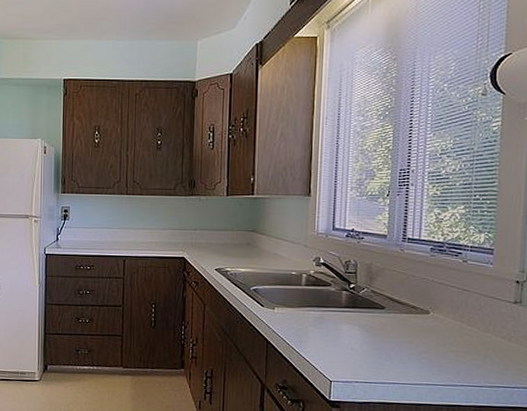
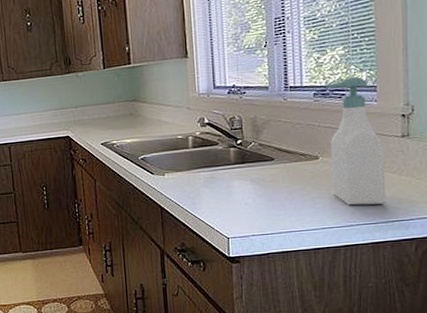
soap bottle: none [440,236,496,369] -> present [325,76,386,206]

